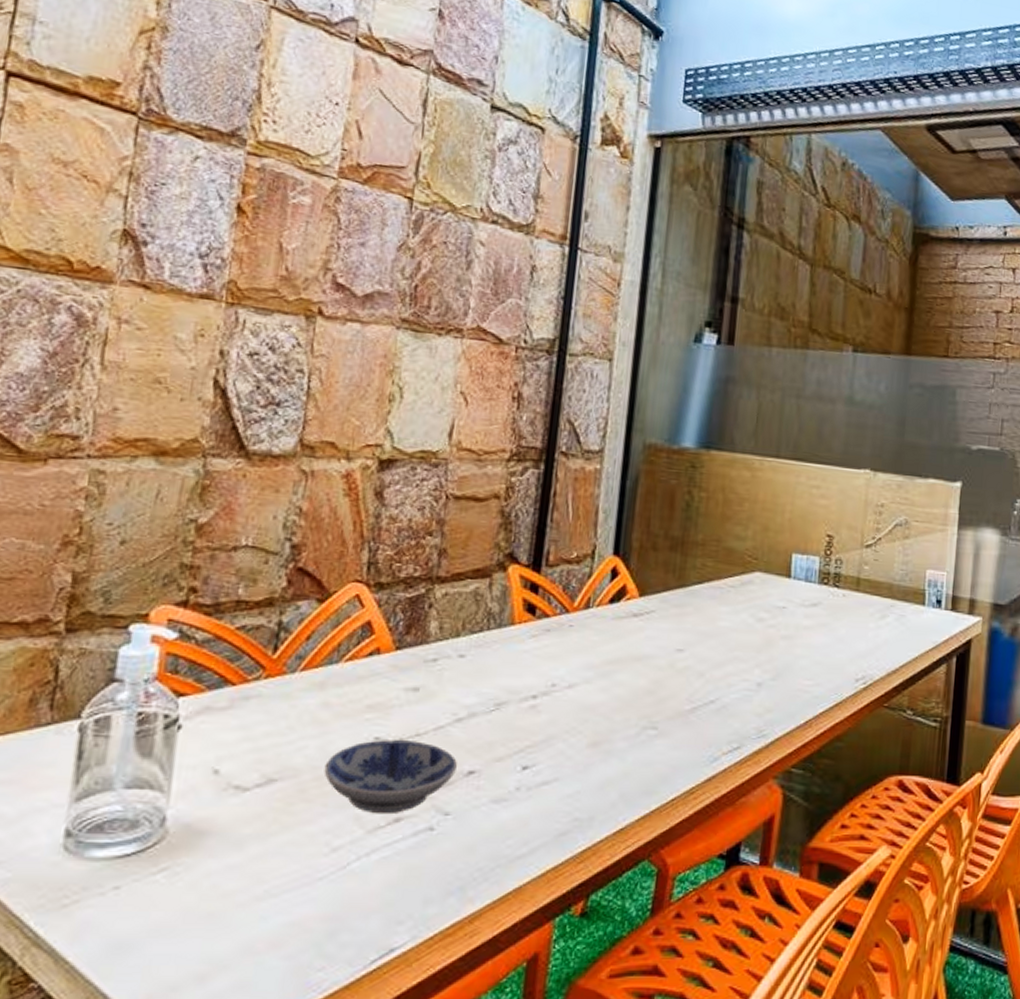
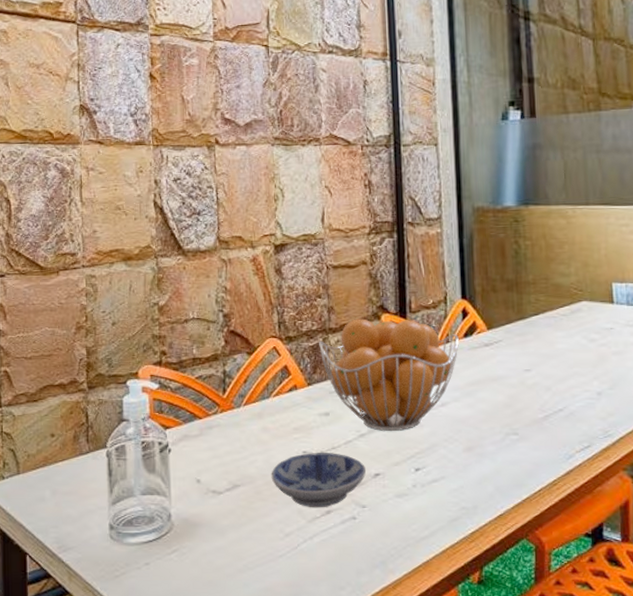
fruit basket: none [419,567,603,718] -> present [319,319,459,432]

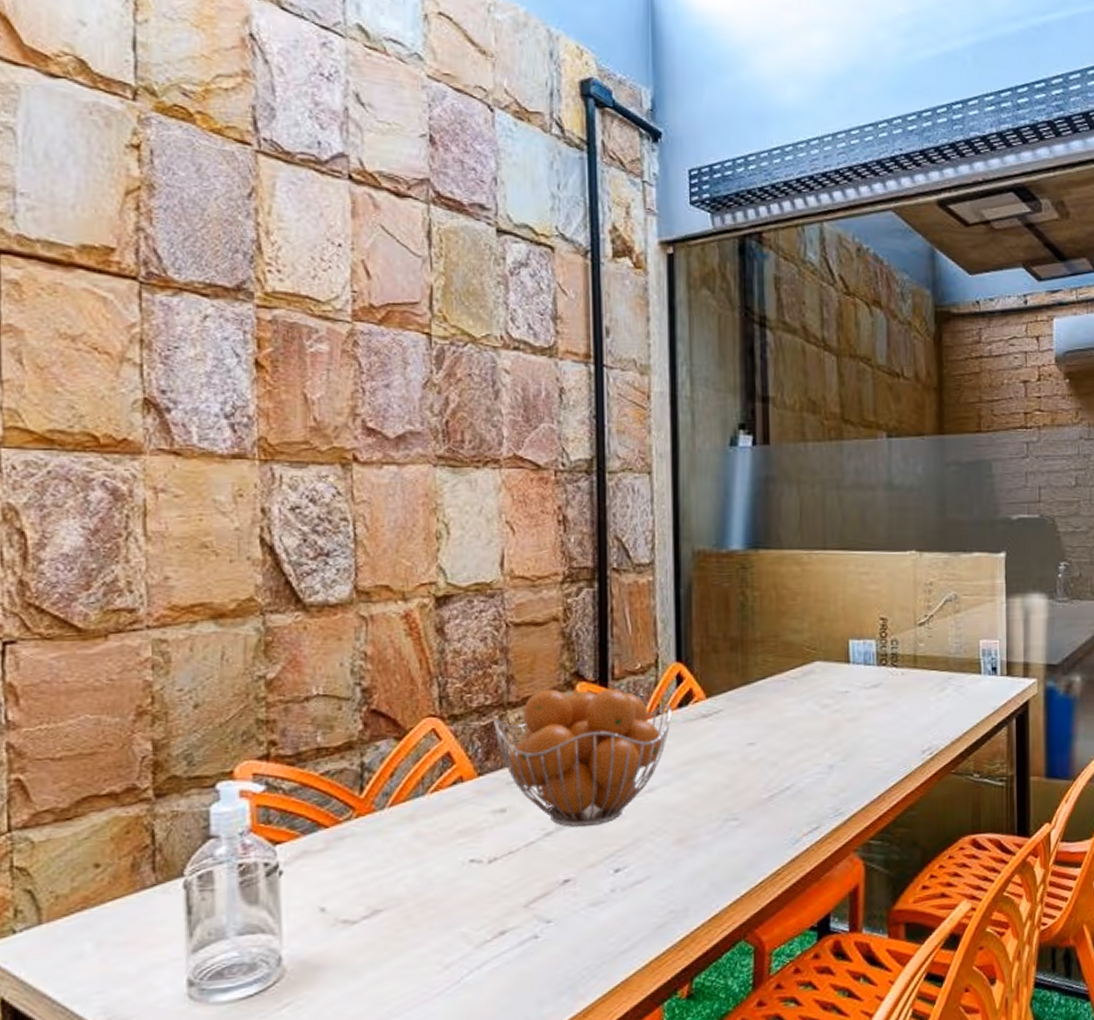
bowl: present [271,453,366,508] -> none [426,858,552,930]

